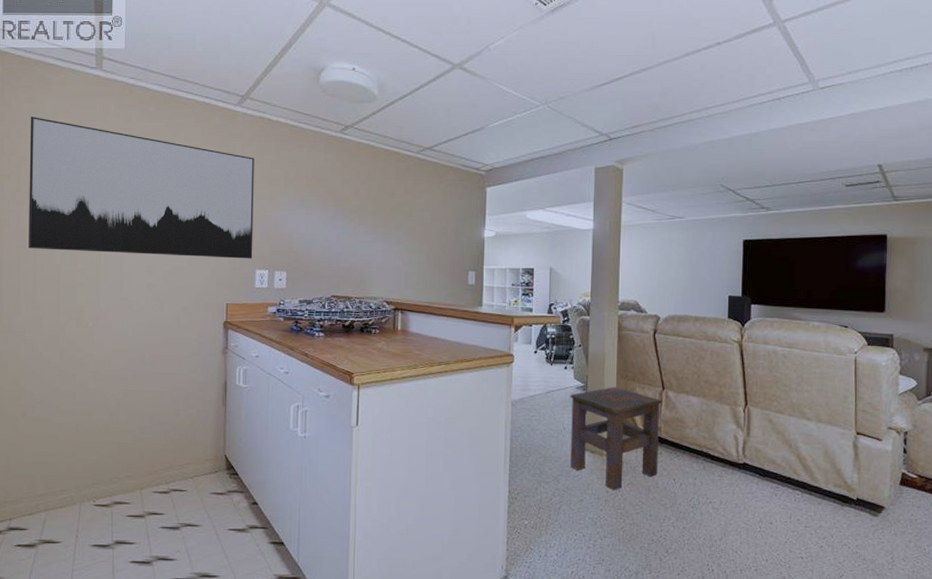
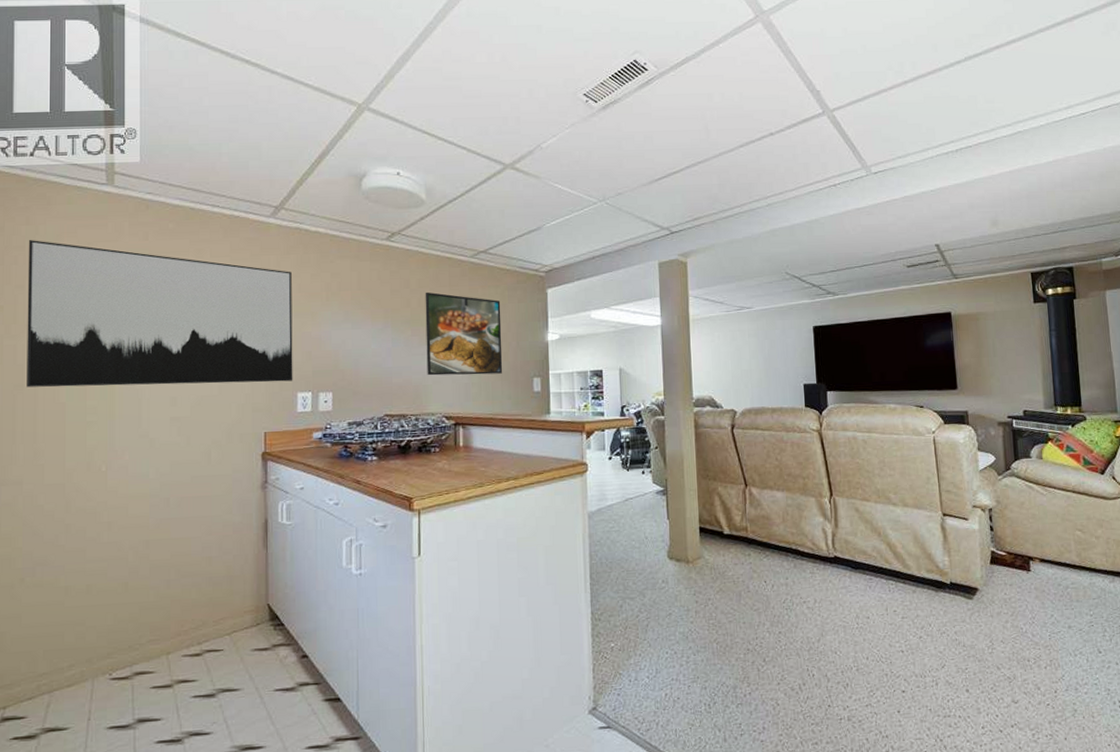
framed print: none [371,183,442,265] -> present [425,291,503,376]
side table: present [570,386,662,491] -> none [650,487,748,600]

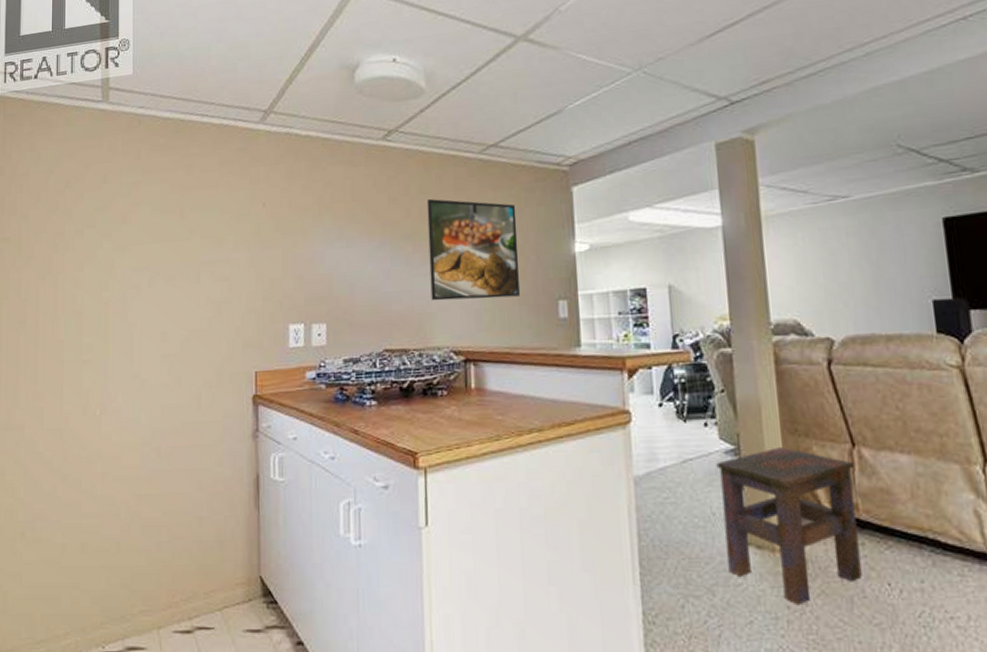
wall art: present [27,240,293,387] -> none [29,166,285,324]
side table: none [650,487,748,600] -> present [716,446,862,606]

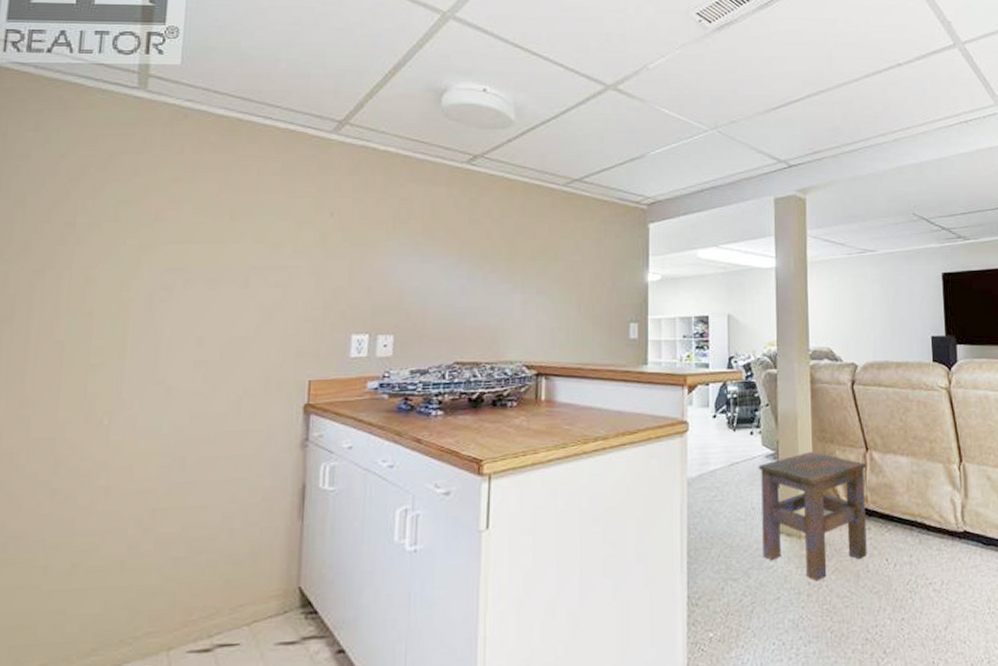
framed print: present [426,198,521,301] -> none [507,222,596,319]

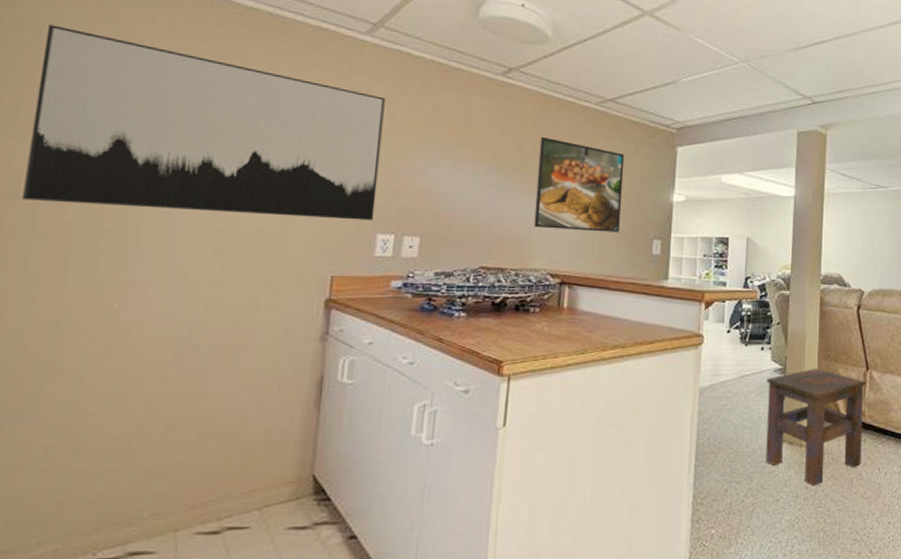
wall art: none [17,149,354,323] -> present [22,25,385,221]
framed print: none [507,222,596,319] -> present [534,136,625,232]

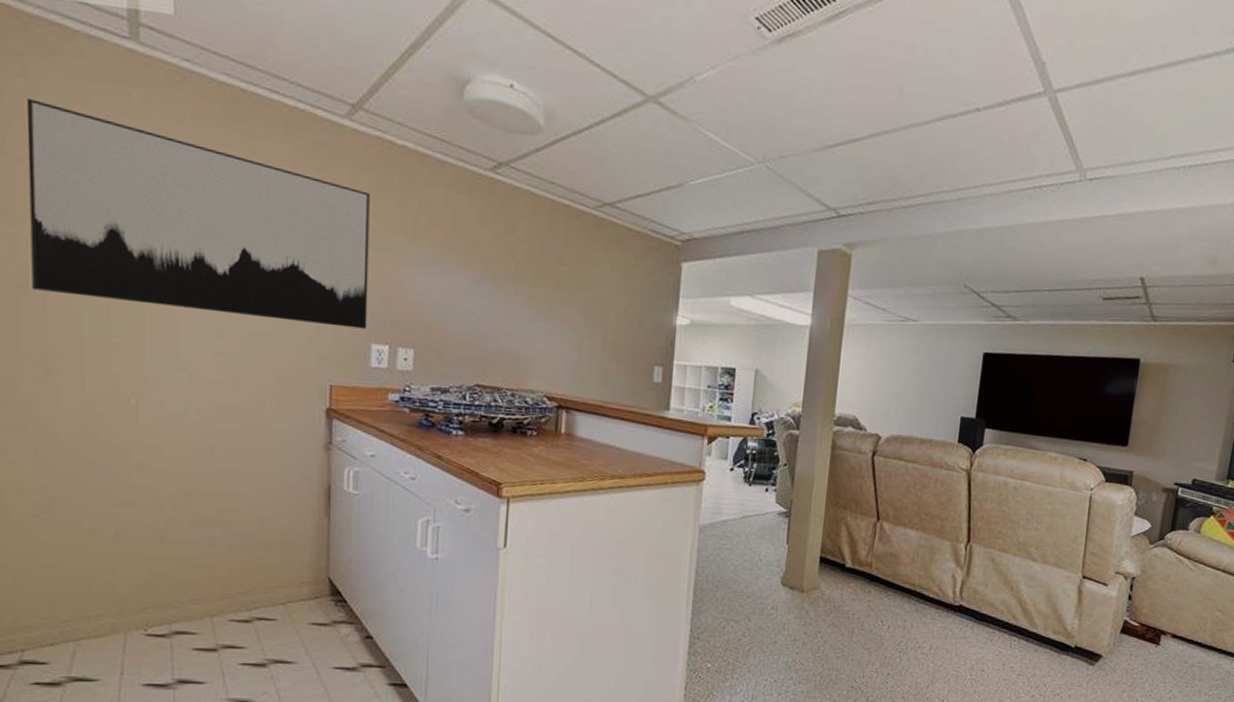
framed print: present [534,136,625,232] -> none [529,244,625,356]
side table: present [766,368,866,487] -> none [765,514,875,632]

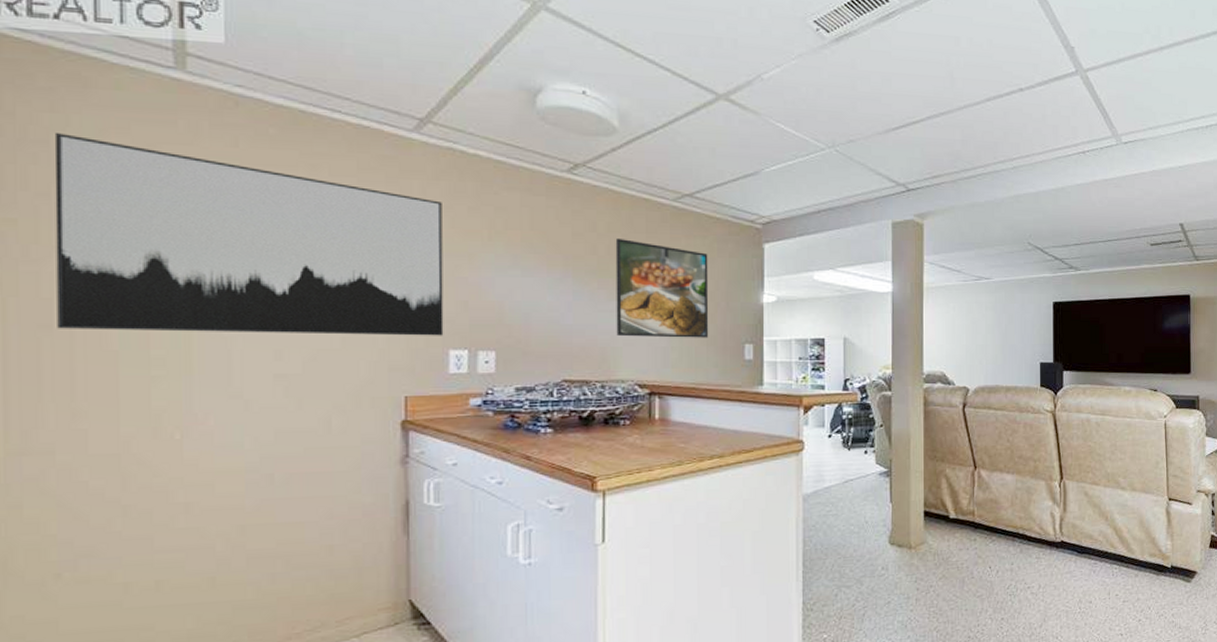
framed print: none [529,244,625,356] -> present [615,237,709,338]

